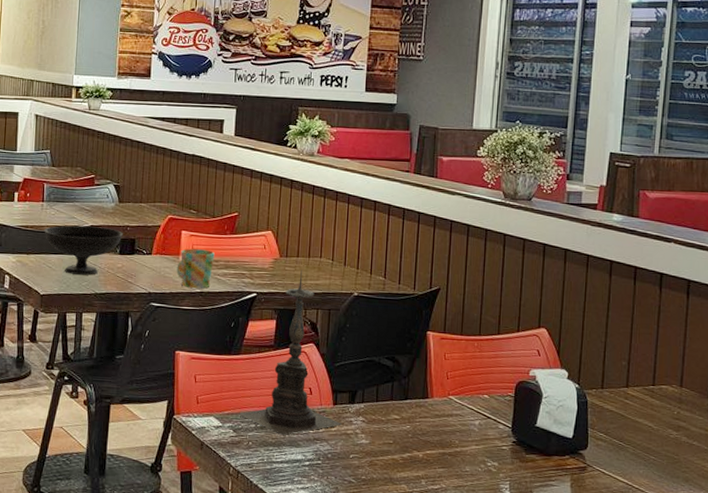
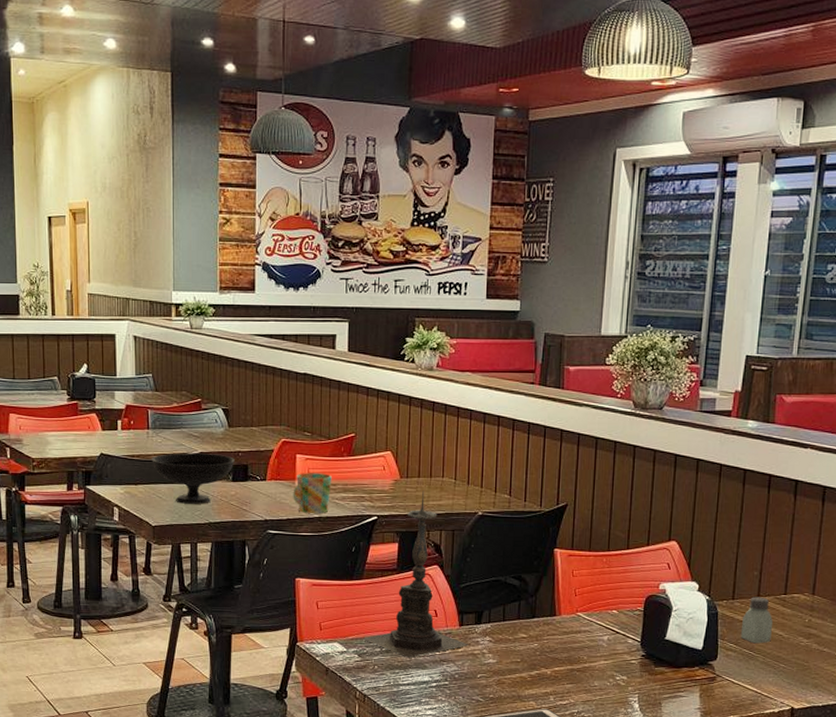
saltshaker: none [610,386,642,435] -> present [740,597,773,644]

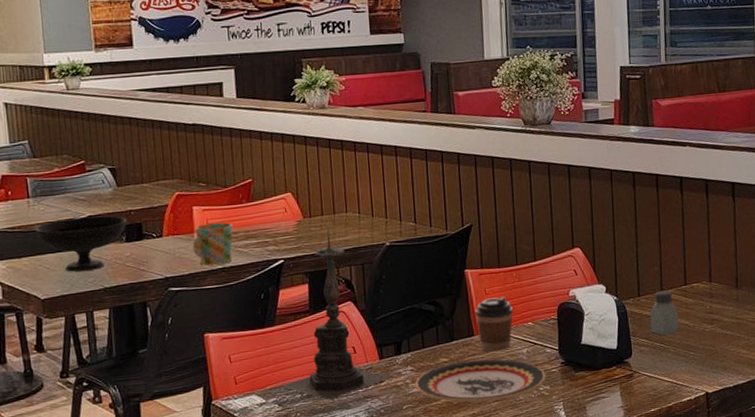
plate: none [491,639,625,683] -> present [414,359,546,403]
coffee cup: none [559,580,600,635] -> present [474,296,514,351]

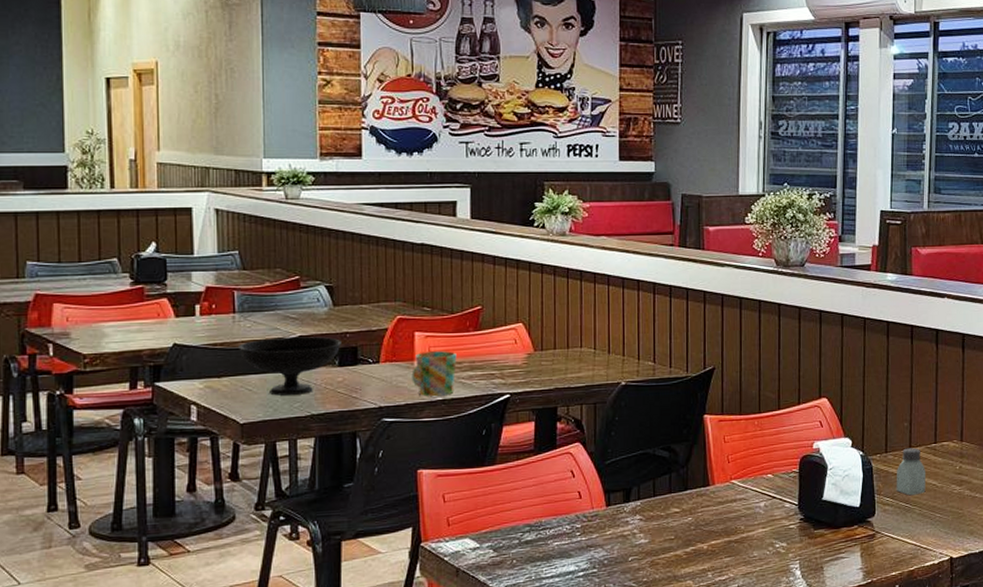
candle holder: present [281,228,392,400] -> none [497,363,618,547]
plate: present [414,359,546,403] -> none [642,511,784,557]
coffee cup: present [474,296,514,351] -> none [711,446,753,504]

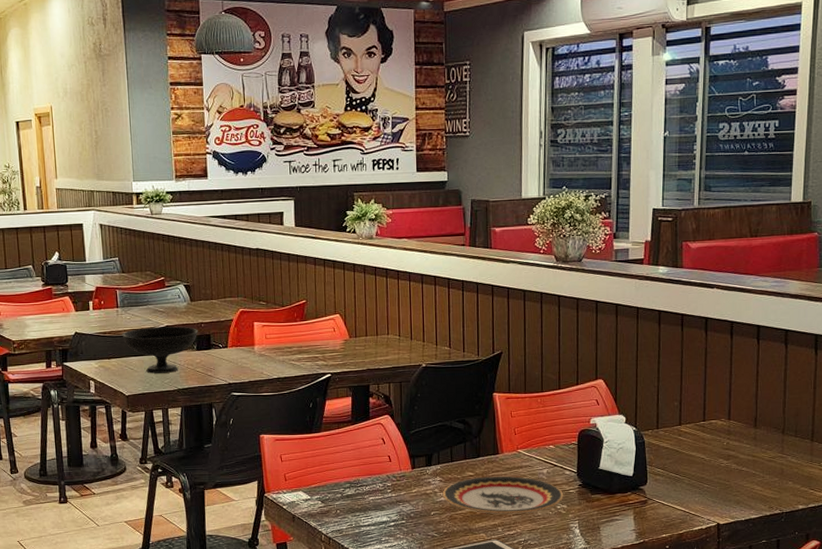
mug: present [411,351,457,396] -> none [253,338,288,375]
plate: none [642,511,784,557] -> present [442,476,564,515]
saltshaker: present [896,448,926,496] -> none [666,425,694,468]

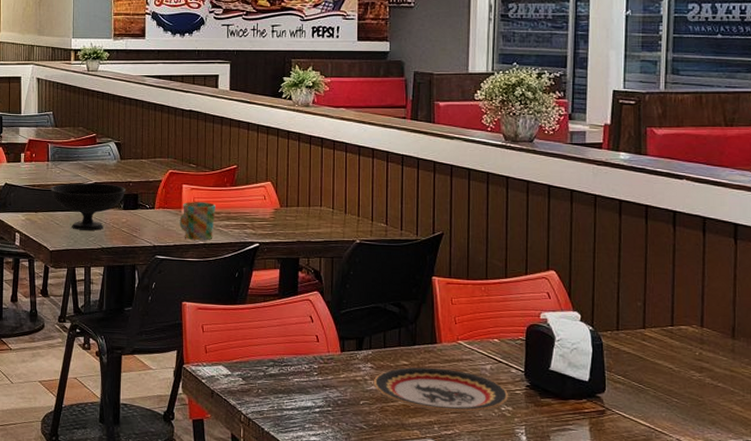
mug: none [253,338,288,375] -> present [179,202,216,240]

